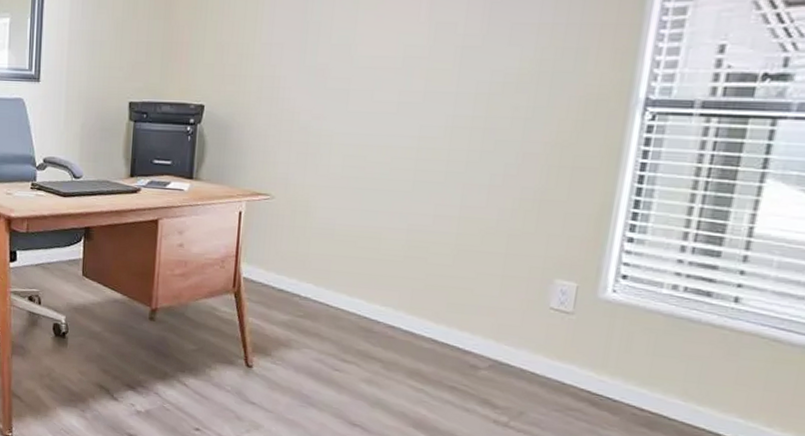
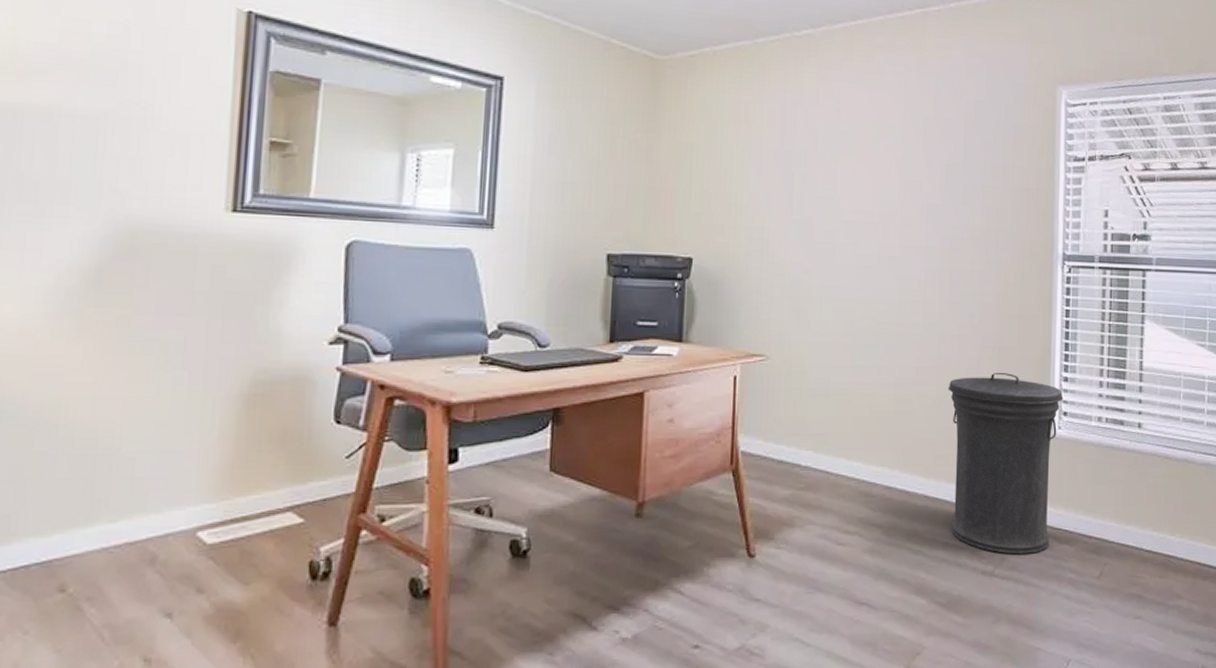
trash can: none [460,227,625,415] -> present [948,373,1064,555]

